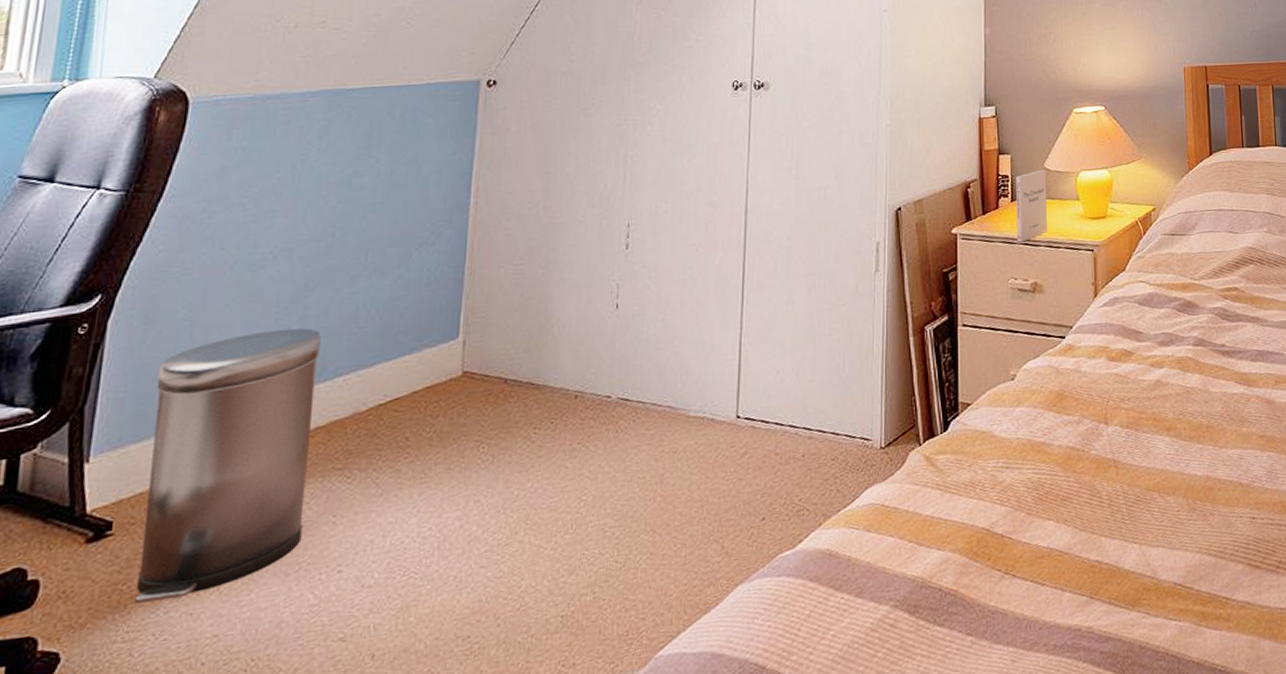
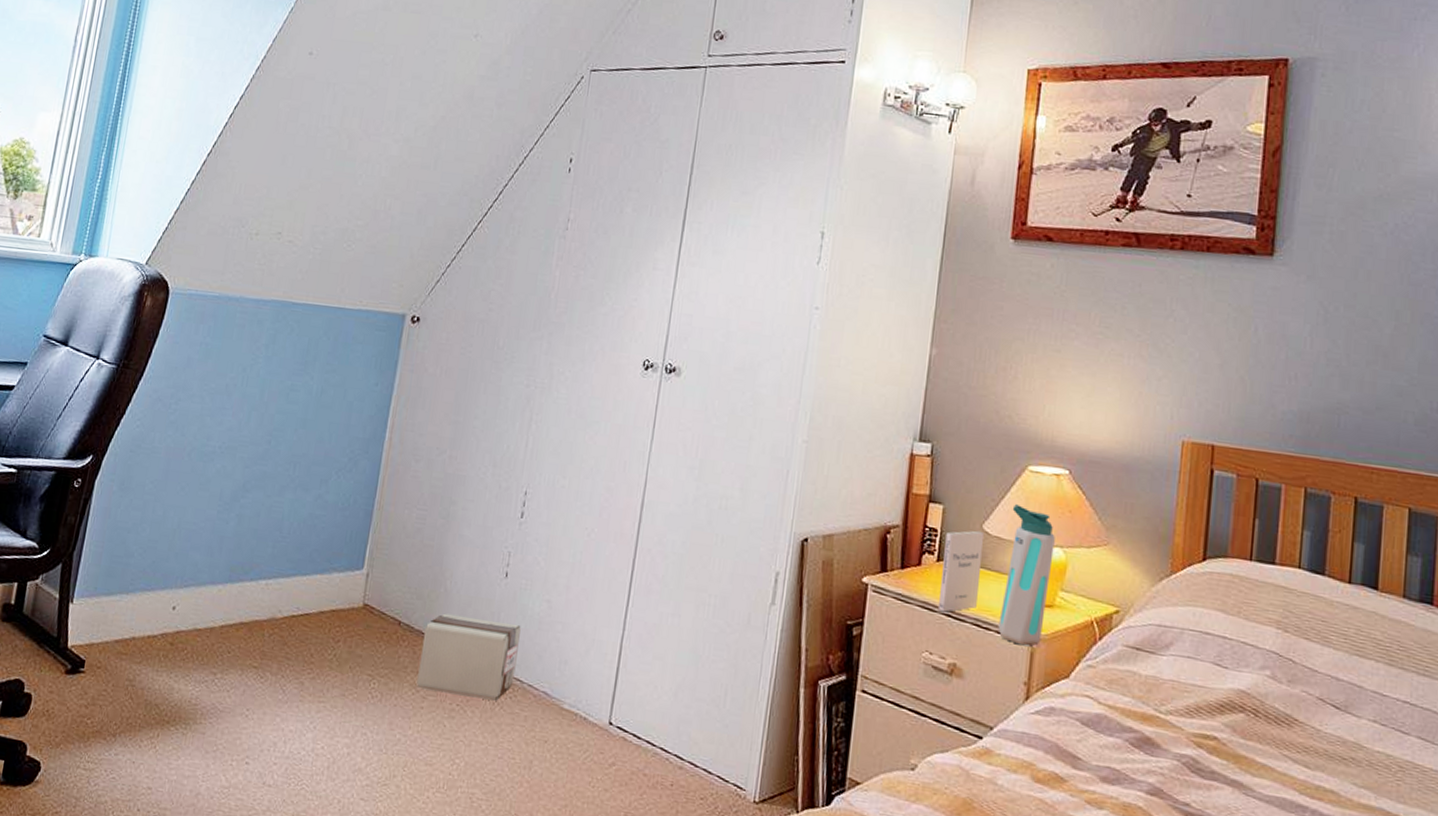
pedal bin: present [134,328,321,604] -> none [95,519,252,745]
box: none [531,350,637,440] -> present [416,613,521,701]
water bottle: none [1065,142,1102,254] -> present [998,504,1055,646]

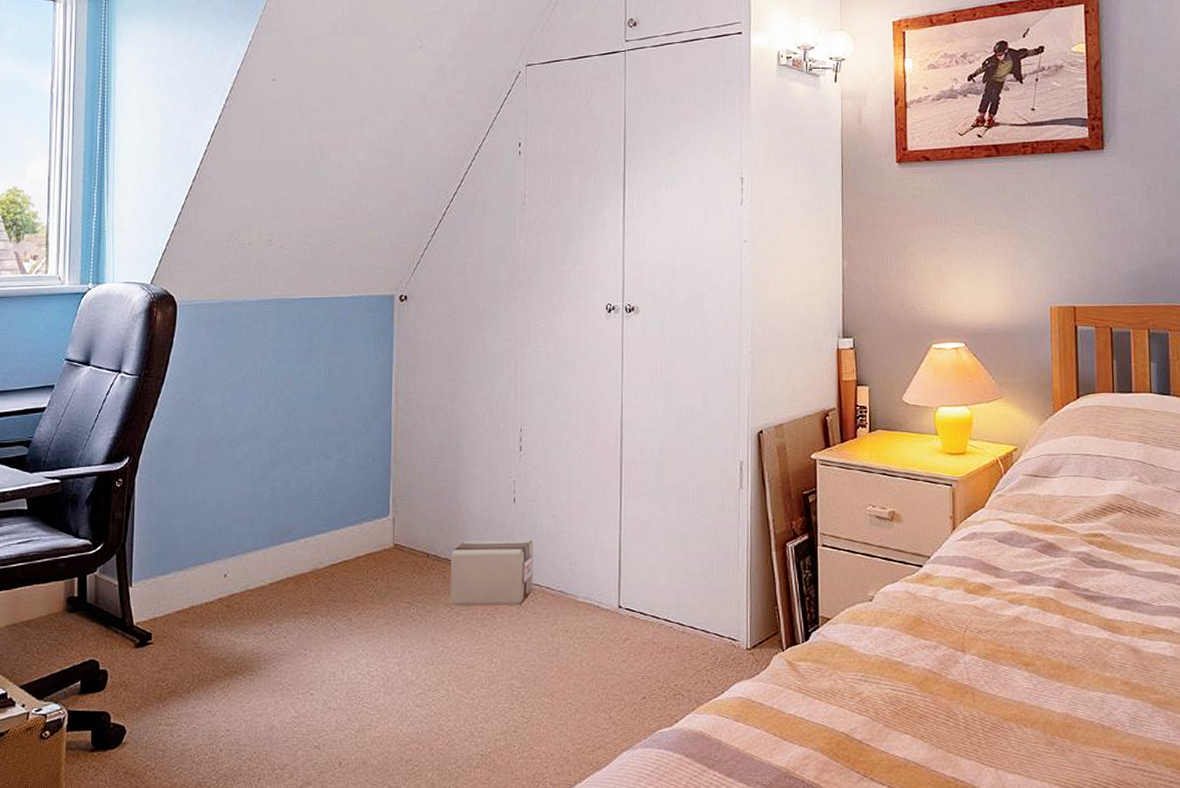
book: present [939,530,985,613] -> none [874,402,905,472]
water bottle: present [998,504,1055,646] -> none [924,377,961,488]

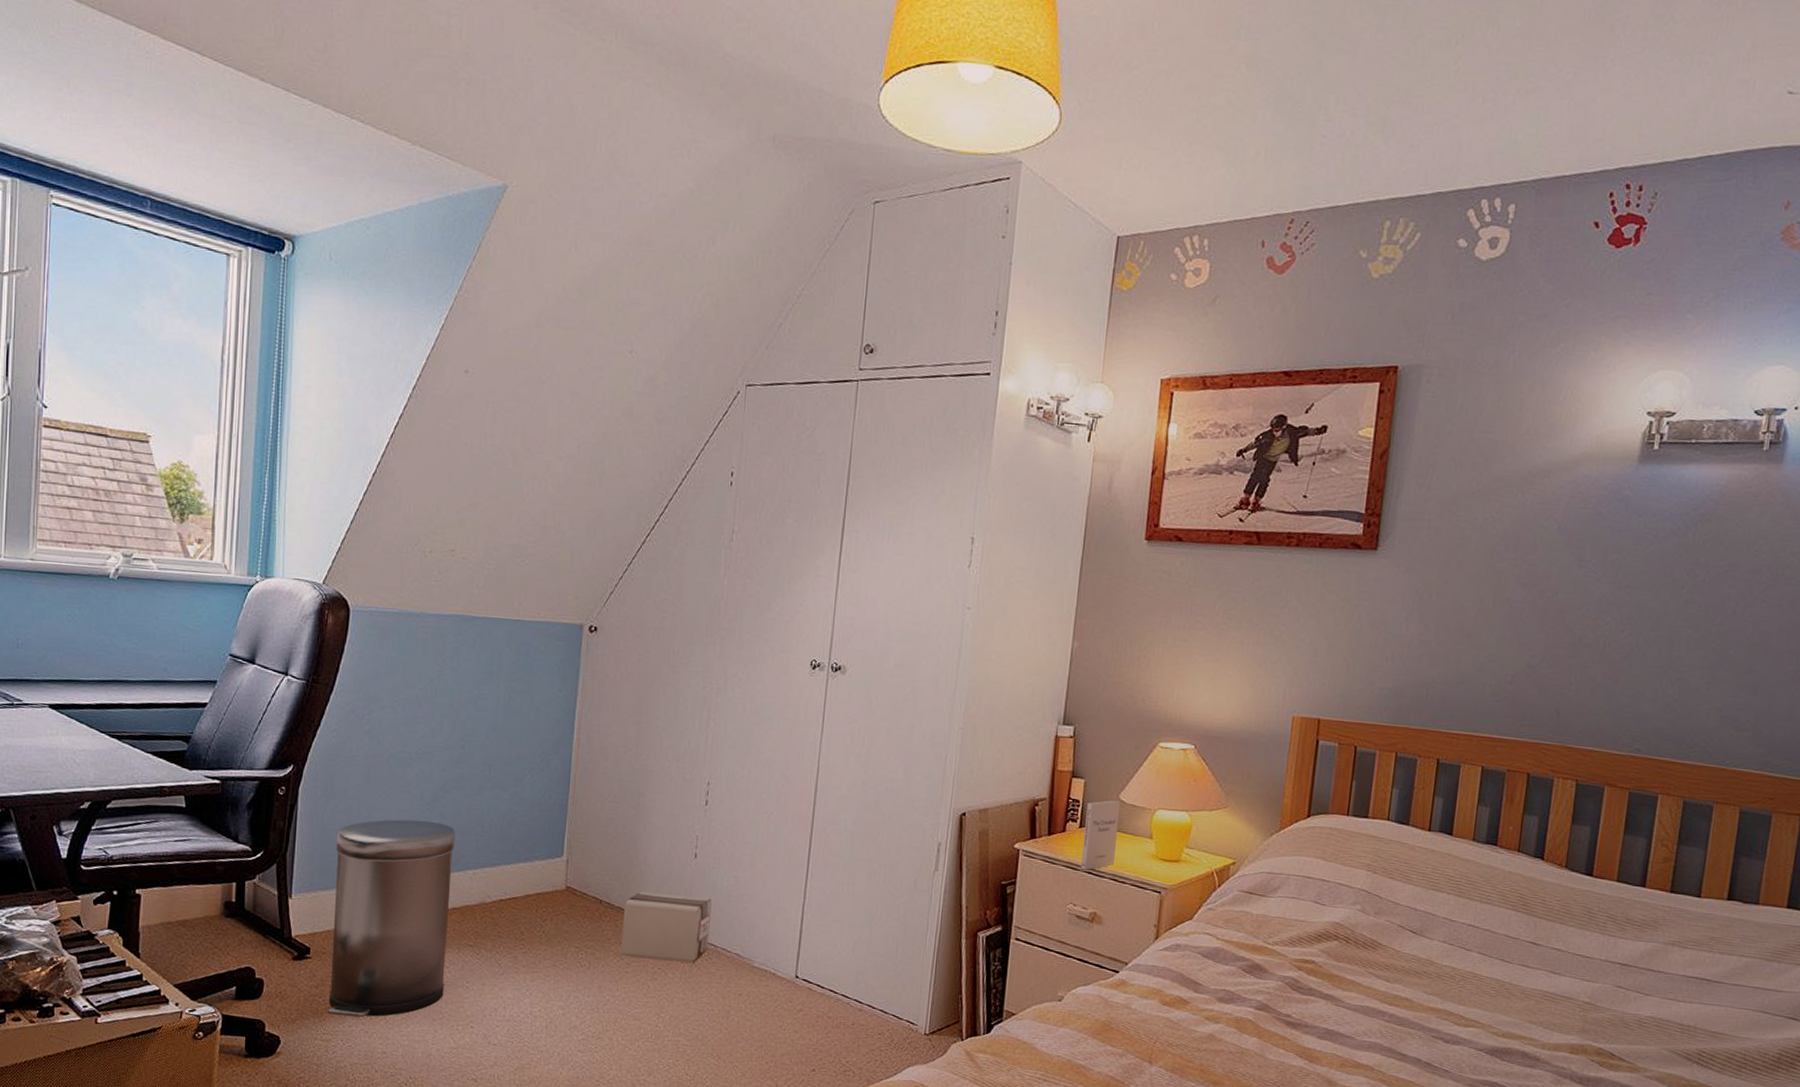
pedal bin: none [171,496,286,698] -> present [328,819,455,1018]
book: none [874,402,905,472] -> present [1081,800,1121,870]

